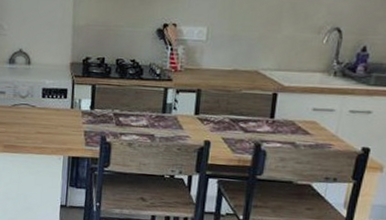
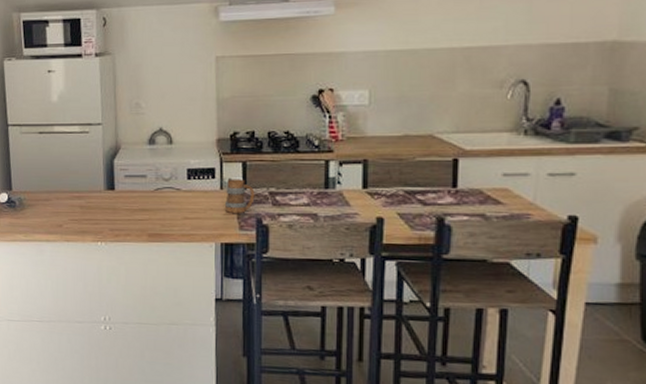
mug: none [74,99,101,132] -> present [225,179,255,214]

